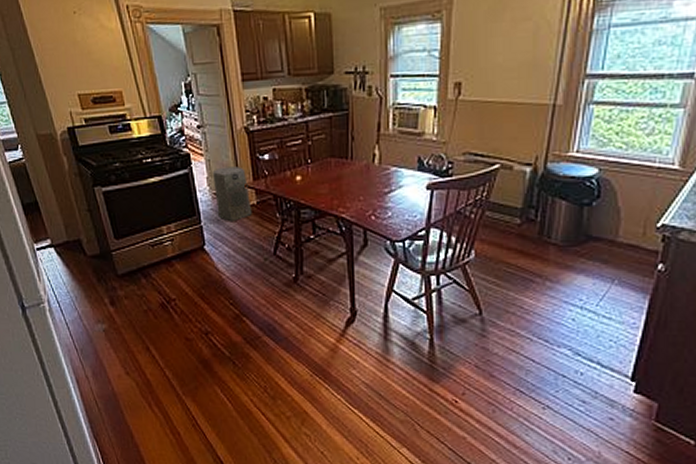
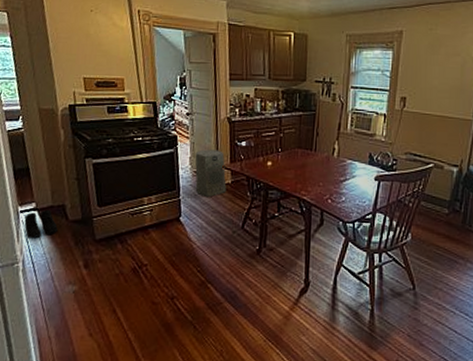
boots: none [42,245,77,277] -> present [24,209,58,239]

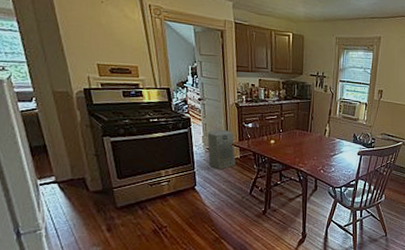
boots: present [24,209,58,239] -> none [44,182,79,208]

